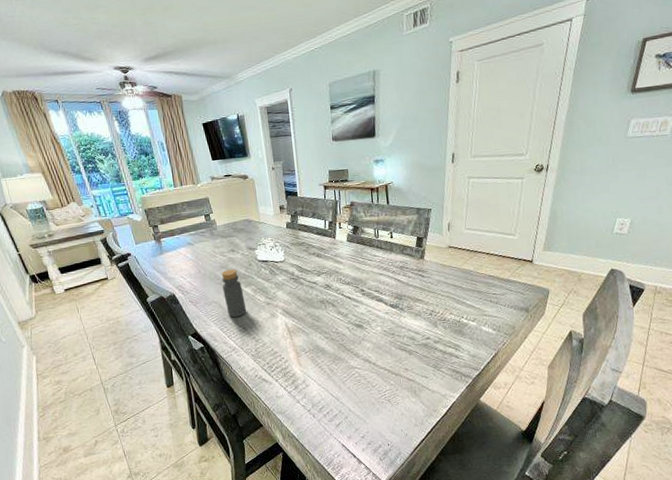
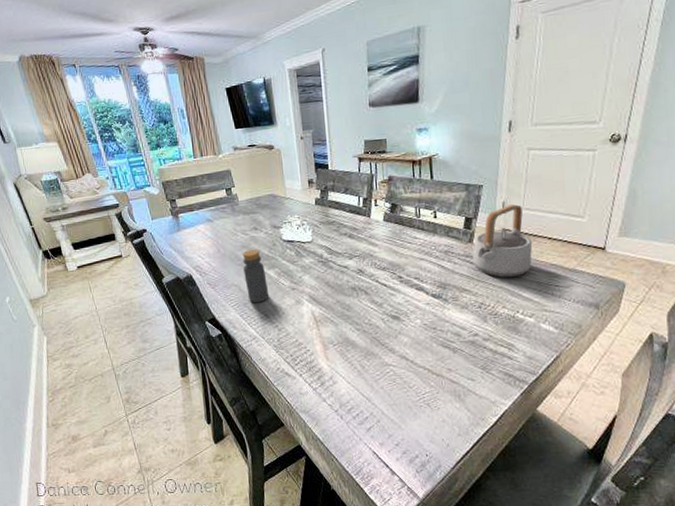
teapot: none [424,225,474,289] -> present [473,204,533,278]

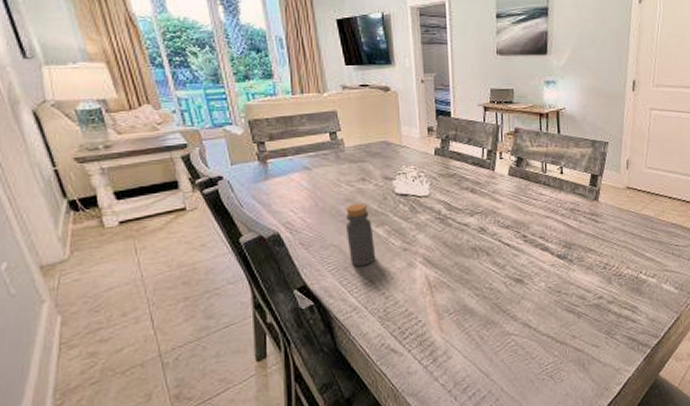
teapot: present [473,204,533,278] -> none [598,163,655,237]

